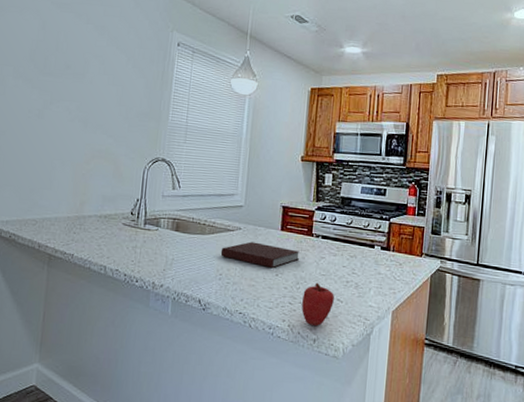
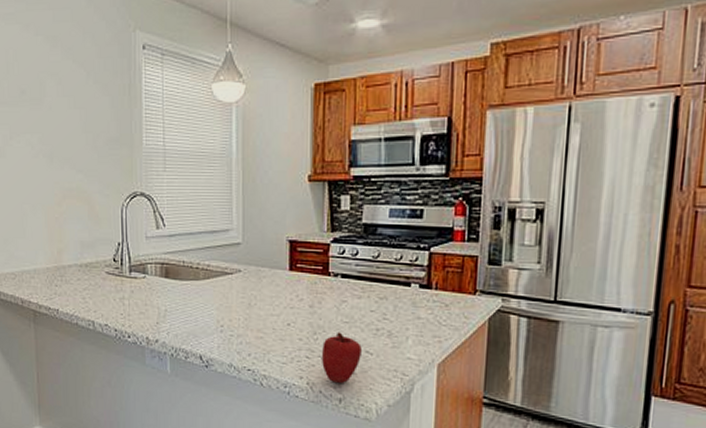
notebook: present [220,241,300,269] -> none [219,286,314,317]

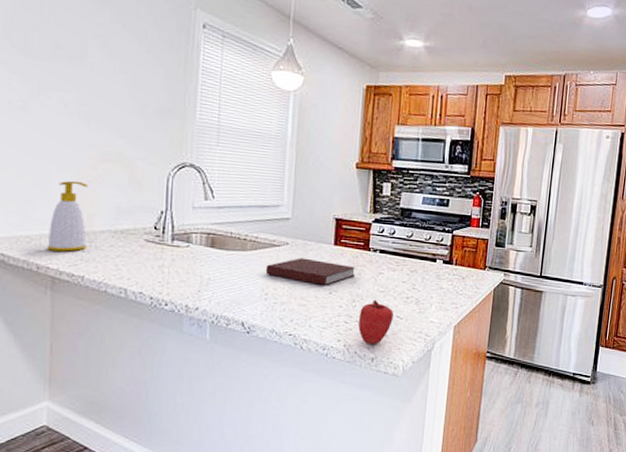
soap bottle: none [27,218,59,286] -> present [46,180,88,252]
notebook: none [219,286,314,317] -> present [265,258,355,286]

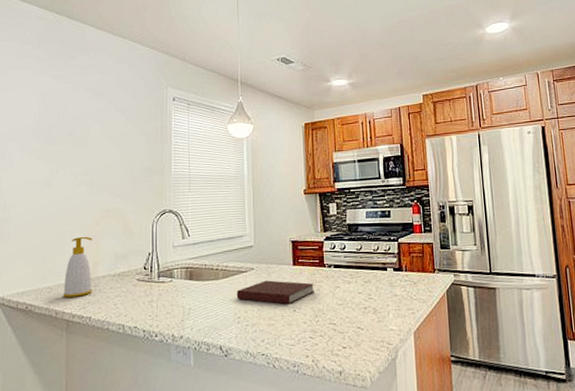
apple: present [358,299,394,345] -> none [323,313,355,359]

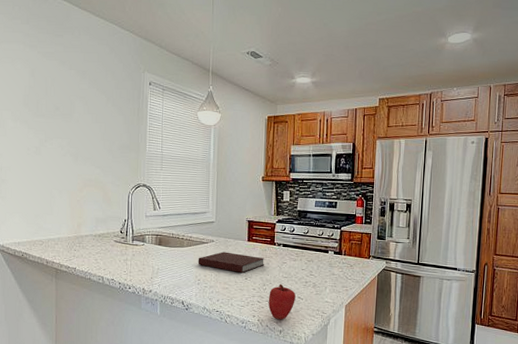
soap bottle: present [63,236,93,298] -> none [52,200,77,251]
apple: none [323,313,355,359] -> present [269,284,296,320]

